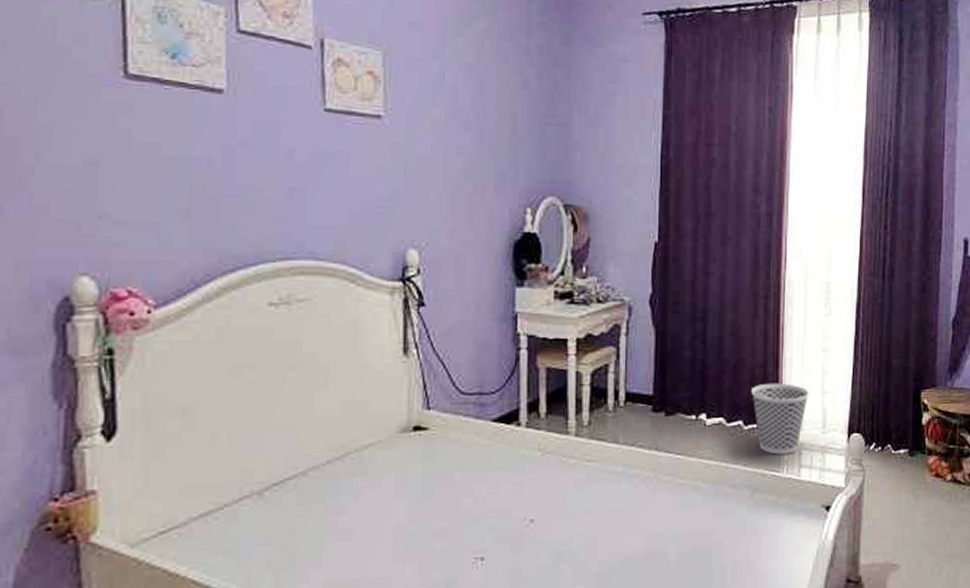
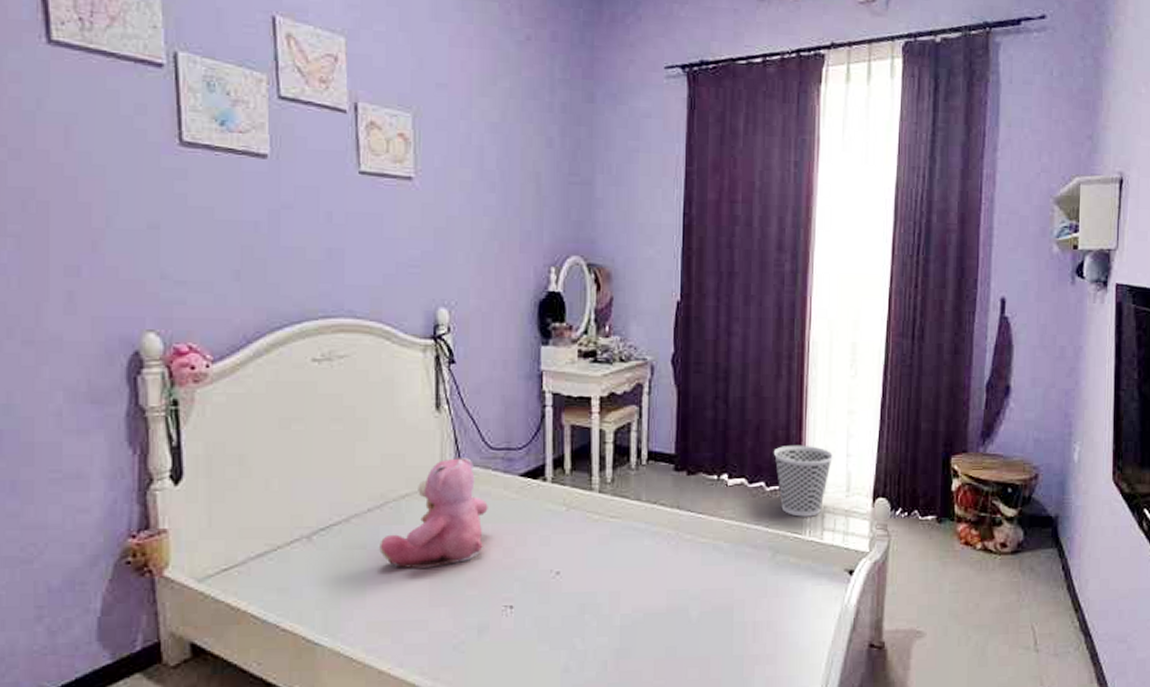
teddy bear: none [339,403,459,523] -> present [379,456,488,569]

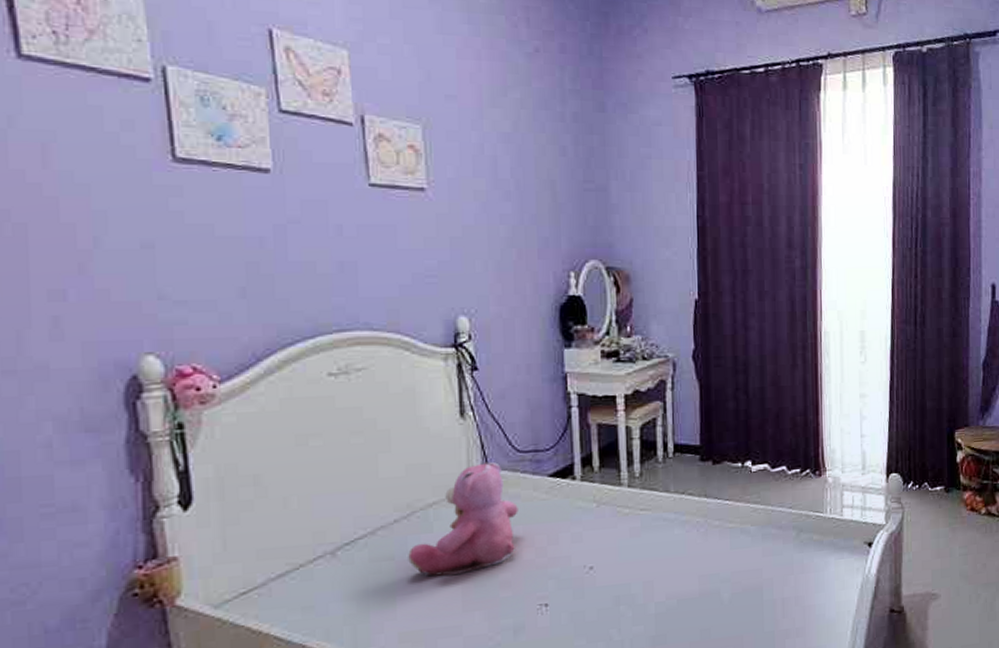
wastebasket: present [773,444,834,517] -> none [792,429,849,497]

